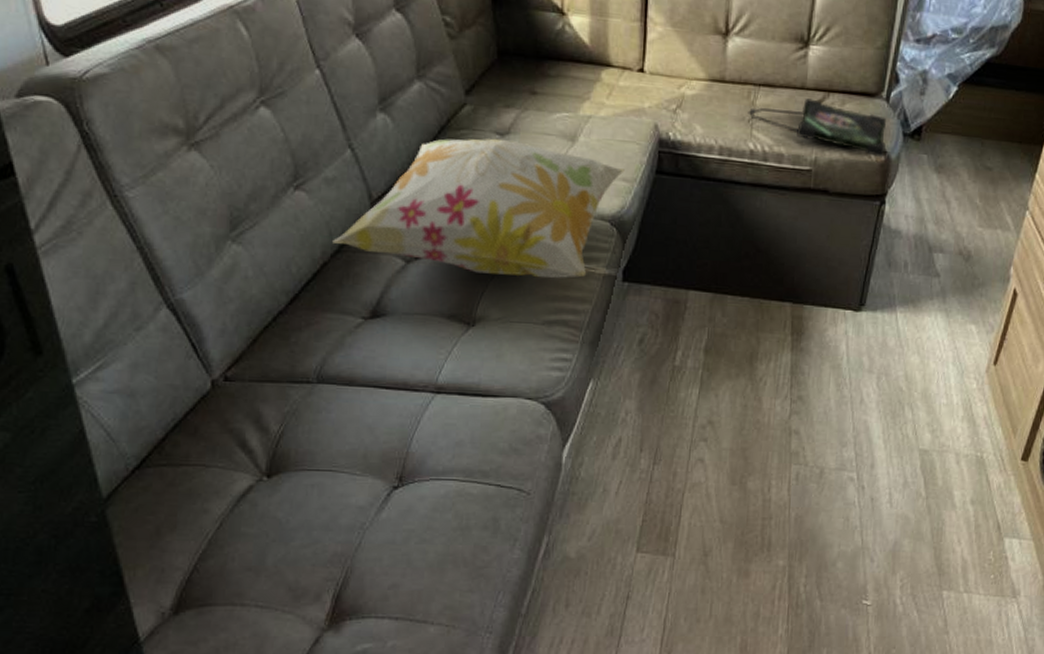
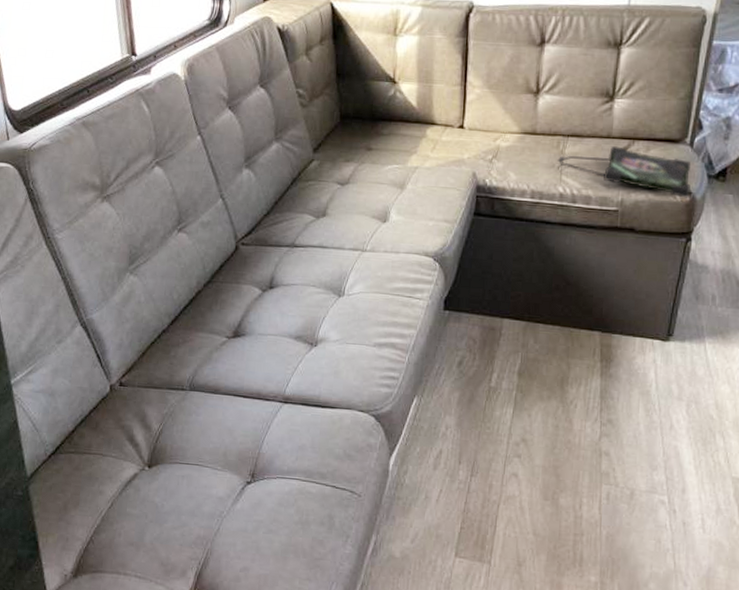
decorative pillow: present [333,138,625,279] -> none [205,187,446,307]

